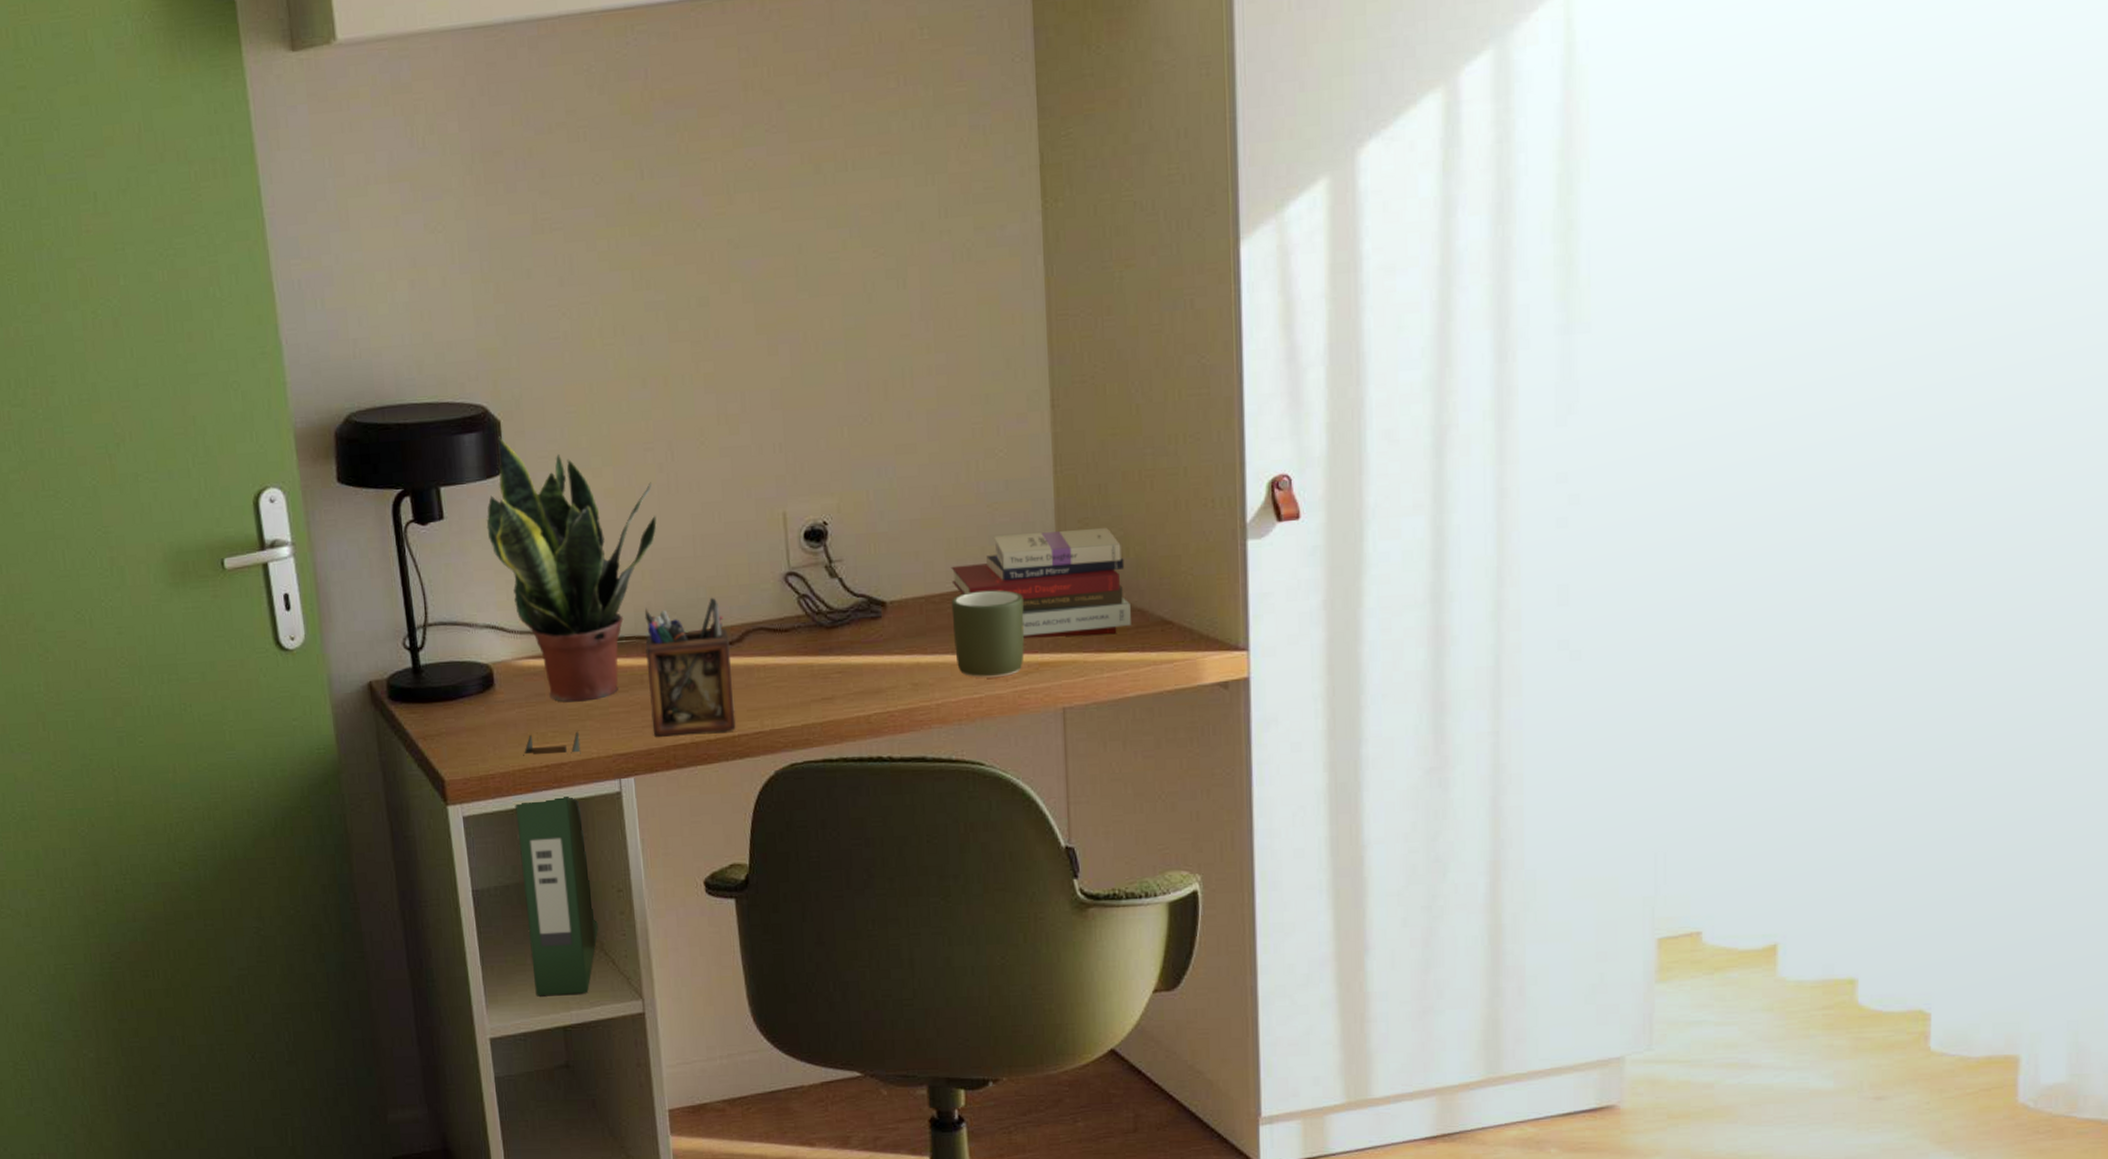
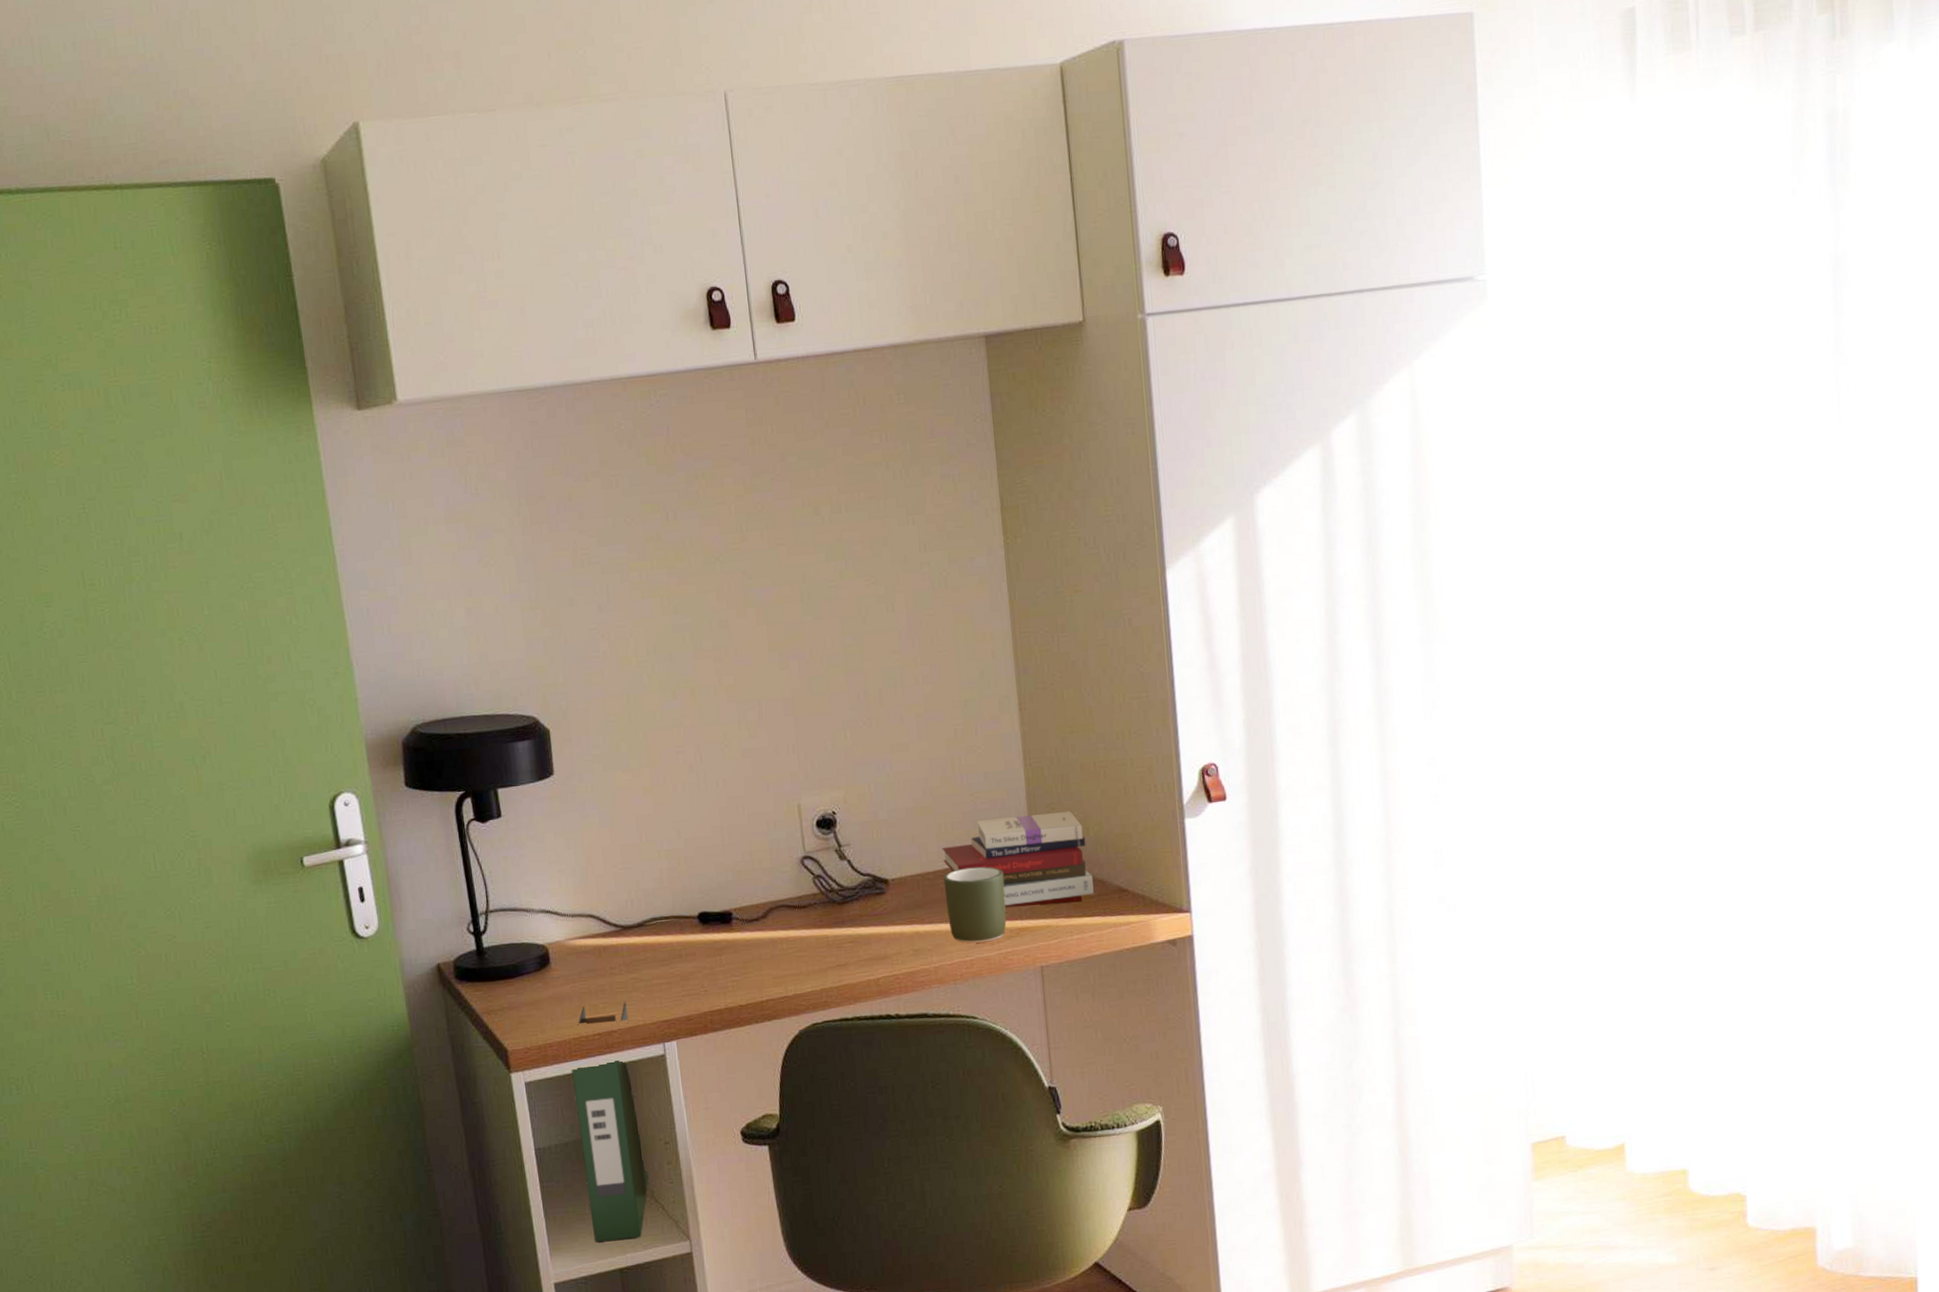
potted plant: present [486,437,657,703] -> none [539,743,690,976]
desk organizer: present [644,597,736,736] -> none [681,879,764,1003]

